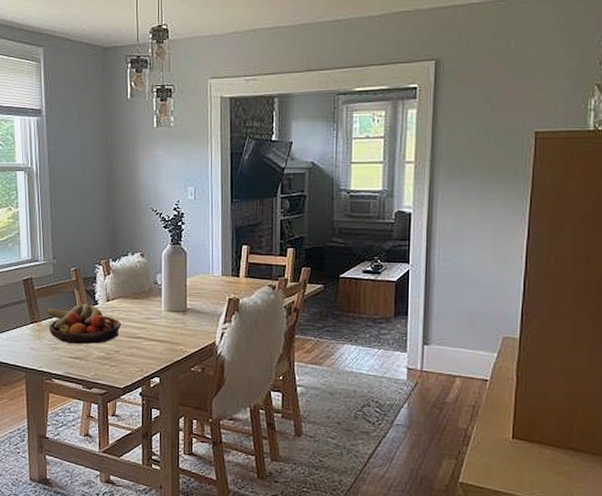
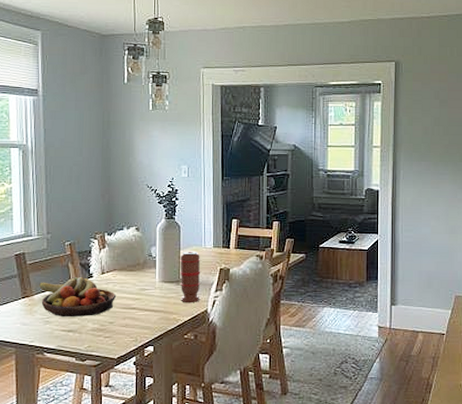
spice grinder: none [186,279,209,335] -> present [180,251,201,303]

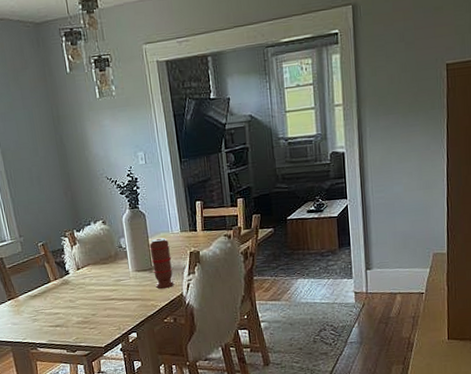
fruit bowl: present [38,277,117,318] -> none [20,275,95,314]

